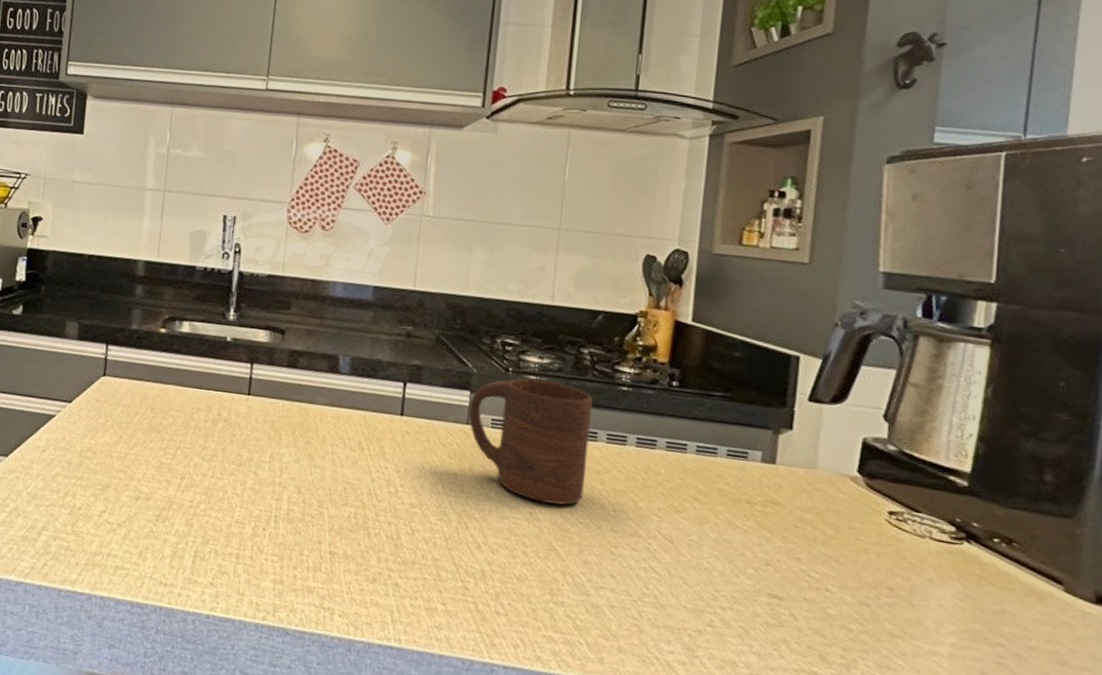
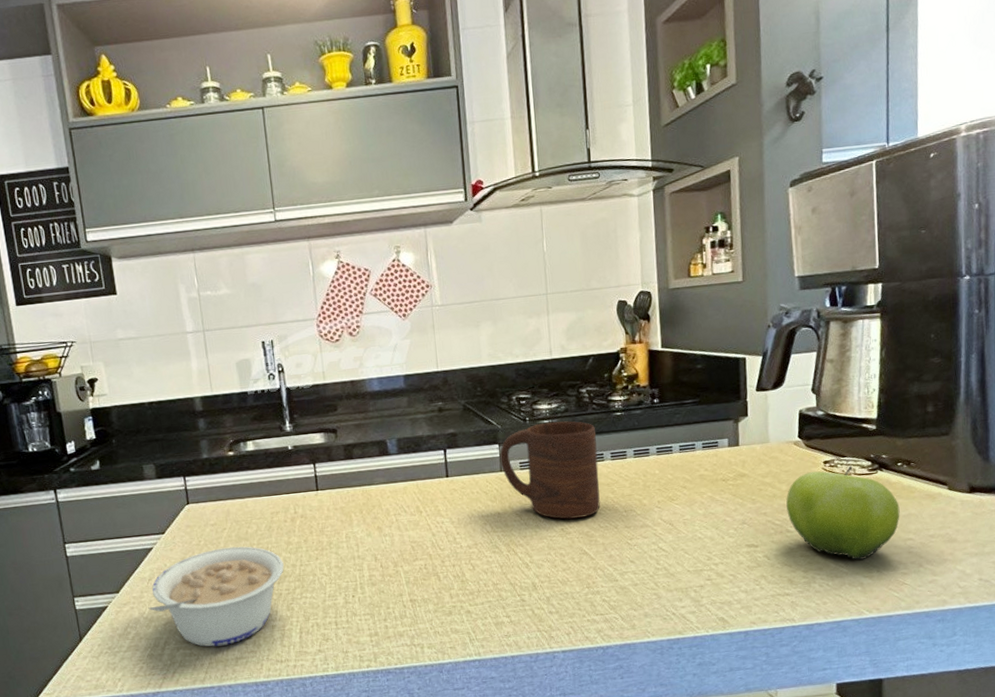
legume: none [34,433,193,549] -> present [148,546,284,647]
fruit: none [829,520,990,655] -> present [786,465,900,560]

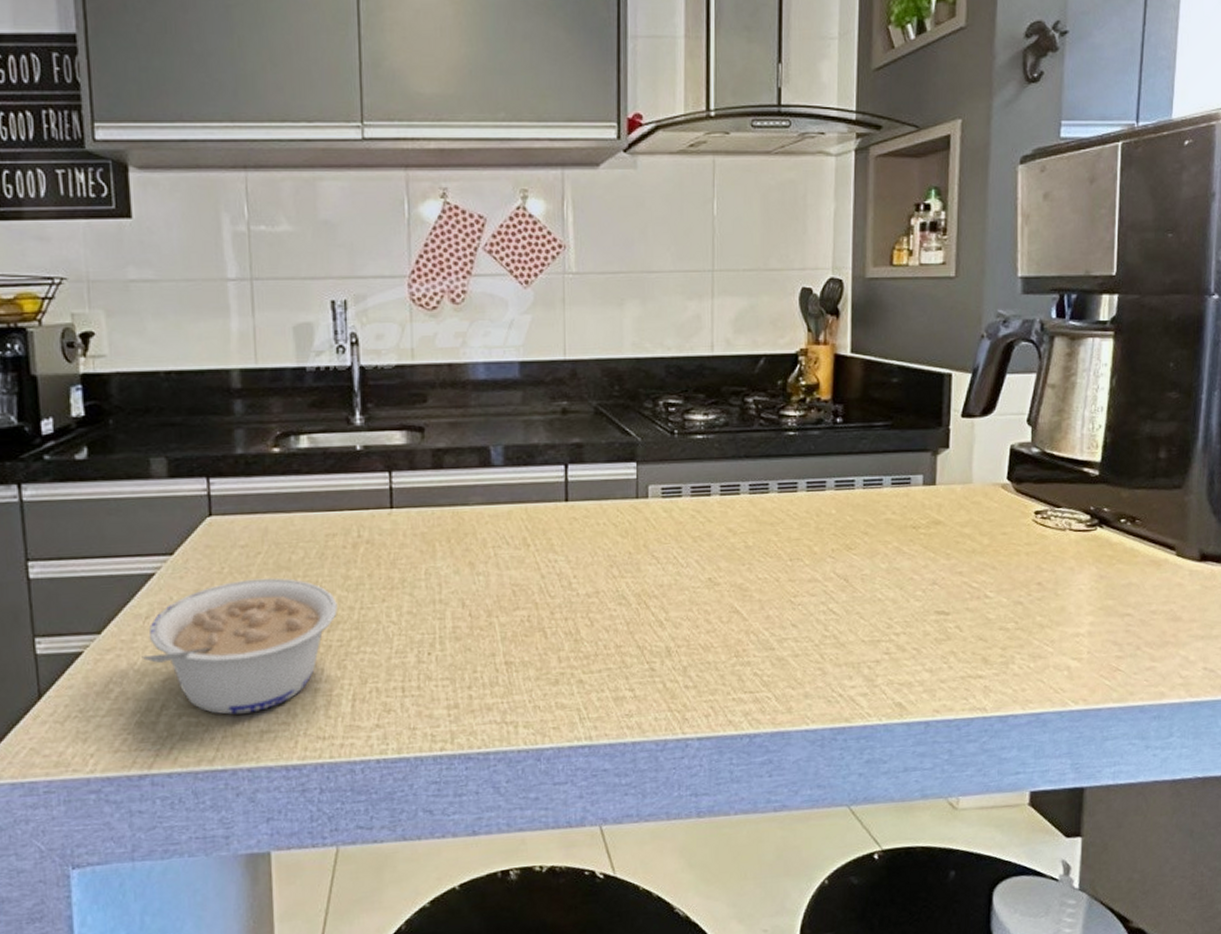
cup: present [499,421,600,519] -> none [637,437,761,566]
fruit: present [786,465,900,560] -> none [987,519,1119,637]

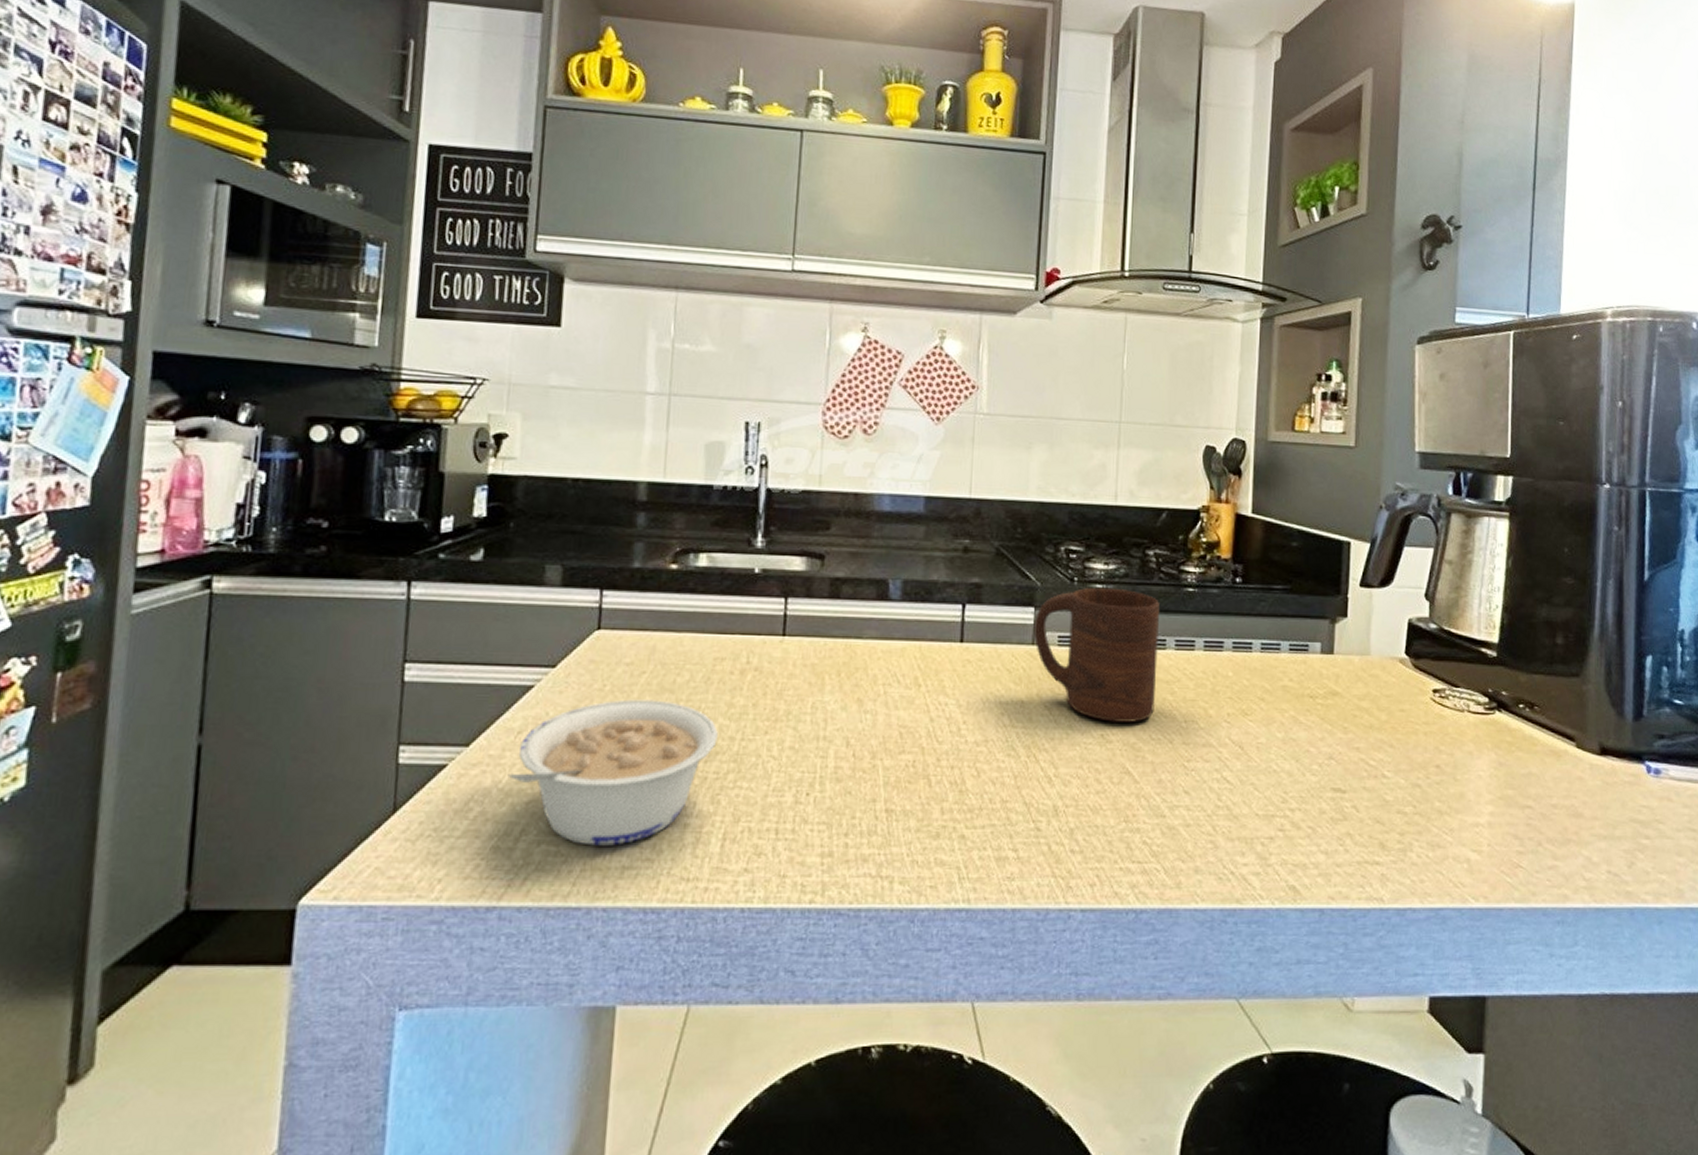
cup: none [637,437,761,566] -> present [1033,587,1159,722]

